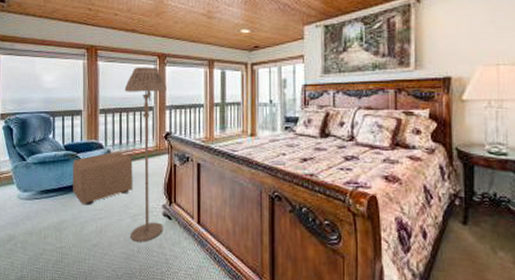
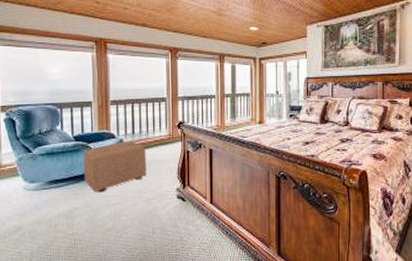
floor lamp: present [124,67,166,242] -> none [136,60,179,223]

